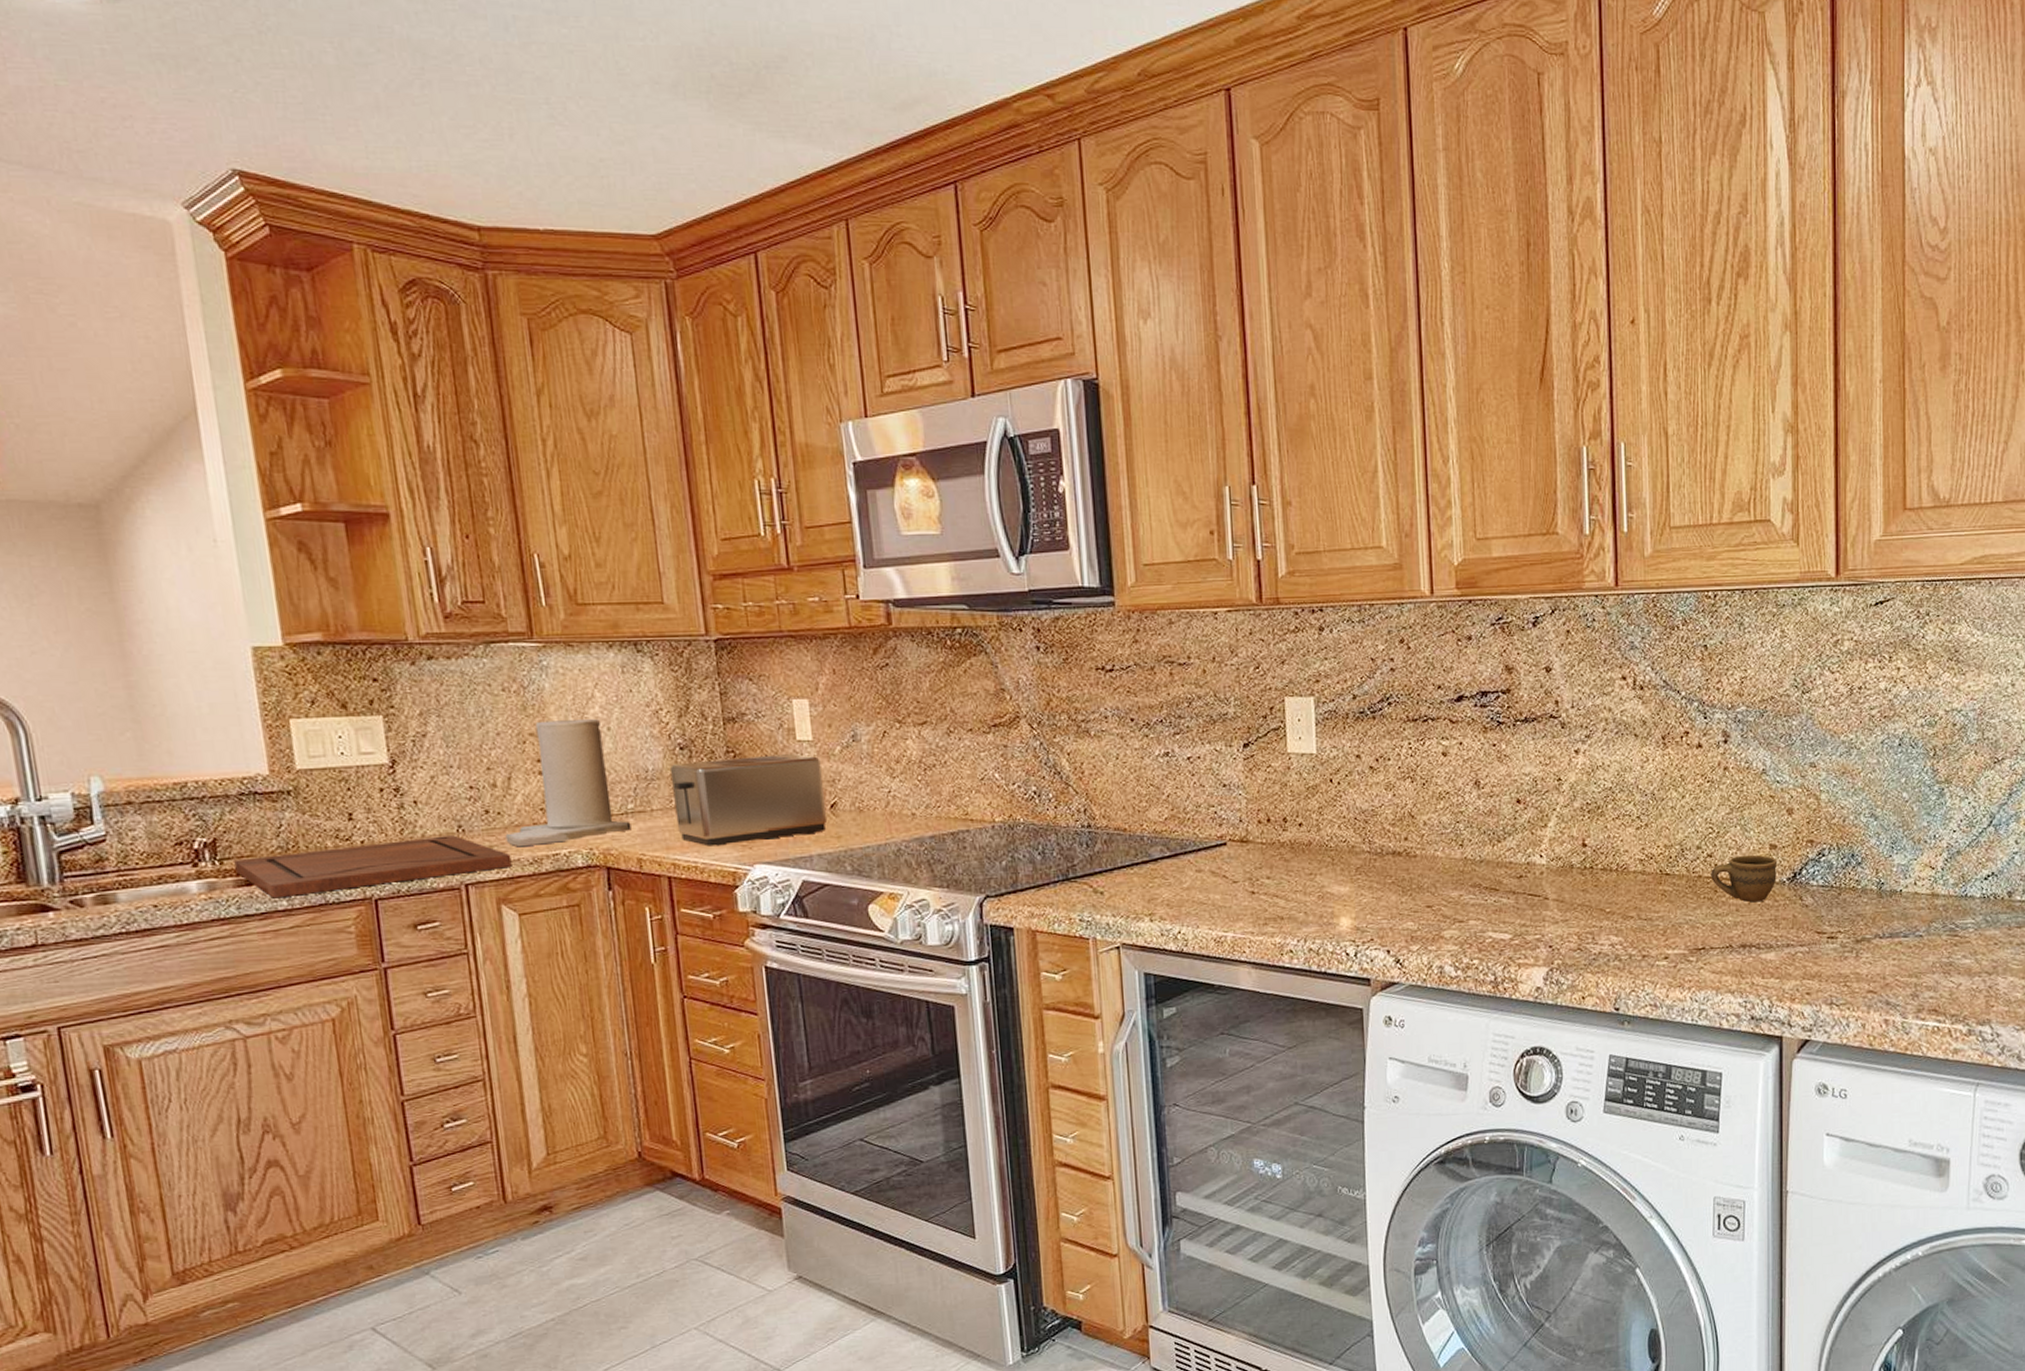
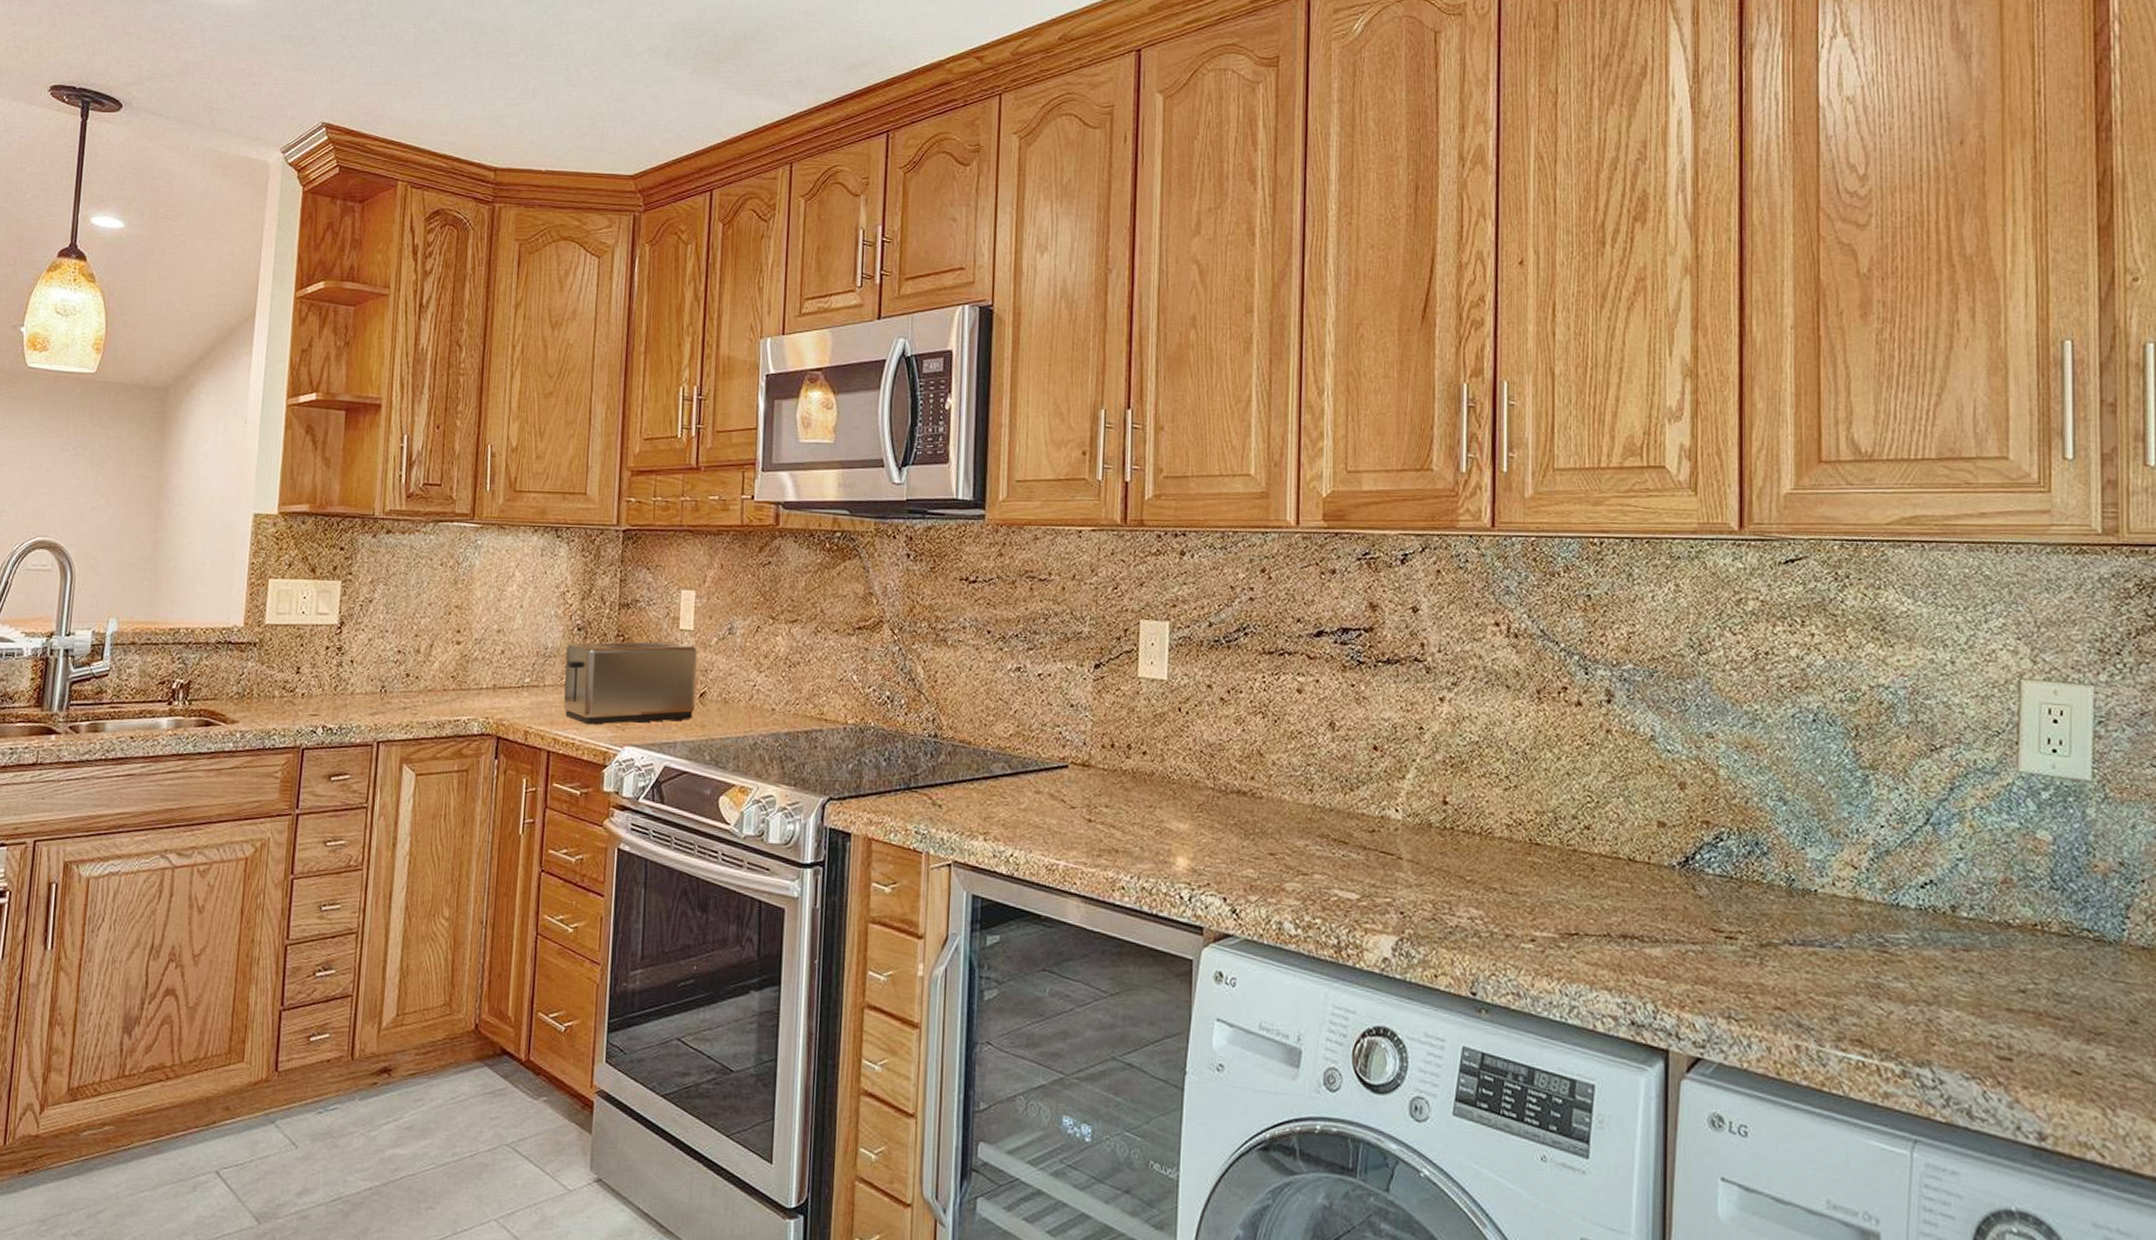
cutting board: present [234,835,512,899] -> none [199,694,420,740]
paper towel: present [505,719,631,847] -> none [418,595,525,711]
cup: present [1711,854,1778,903] -> none [1588,830,1667,887]

